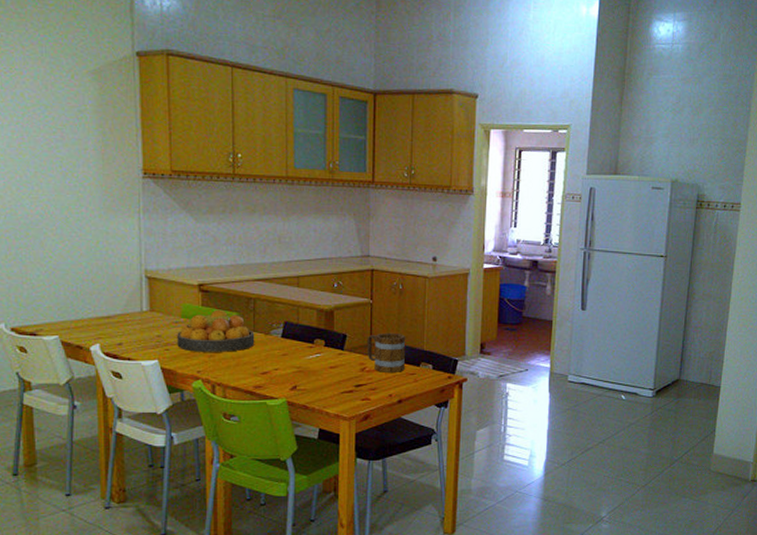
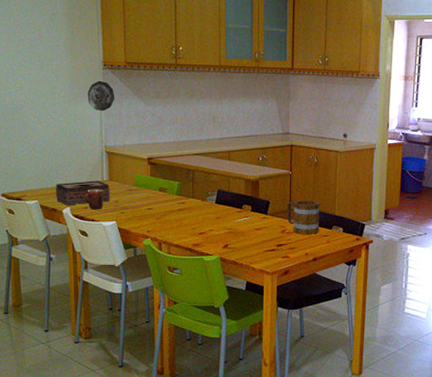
tissue box: none [82,311,151,343] -> present [56,180,110,206]
mug: none [117,321,144,347] -> present [84,188,104,210]
decorative plate: none [122,191,158,229] -> present [87,80,115,112]
fruit bowl: present [177,309,255,352] -> none [131,179,194,215]

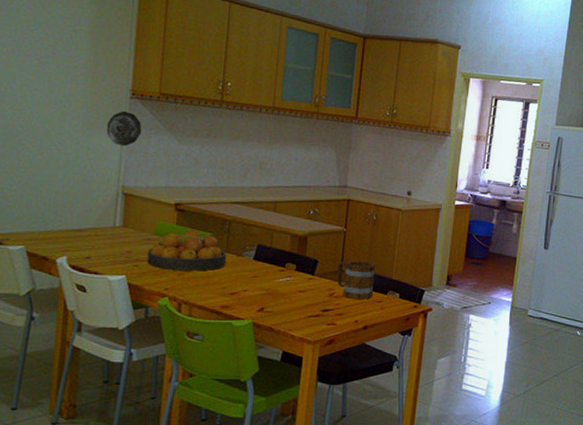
tissue box: present [56,180,110,206] -> none [49,225,123,255]
mug: present [84,188,104,210] -> none [87,235,115,261]
fruit bowl: none [131,179,194,215] -> present [147,229,227,271]

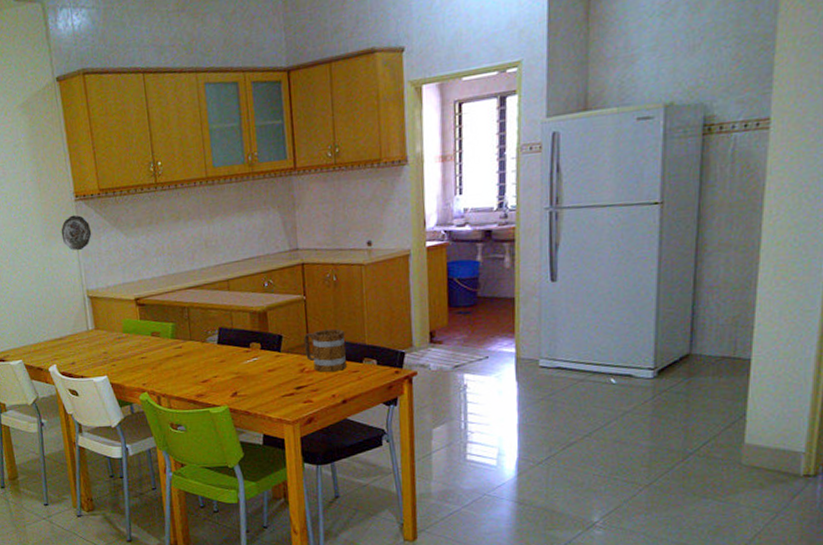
fruit bowl: present [147,229,227,271] -> none [121,321,193,366]

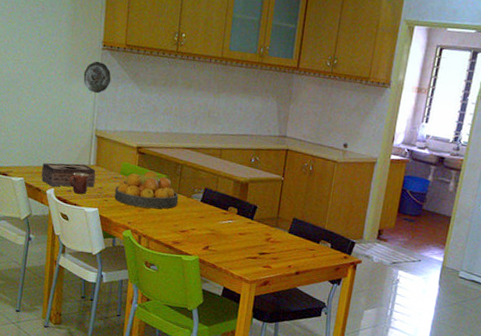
tissue box: none [39,331,99,364] -> present [41,162,96,188]
mug: none [69,340,92,365] -> present [69,172,90,195]
fruit bowl: none [121,321,193,366] -> present [114,170,179,209]
mug: present [303,329,347,373] -> none [273,208,310,247]

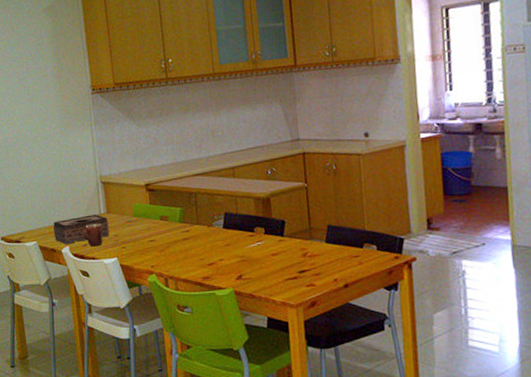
decorative plate: present [83,61,111,94] -> none [78,106,106,140]
fruit bowl: present [114,170,179,209] -> none [131,206,200,248]

